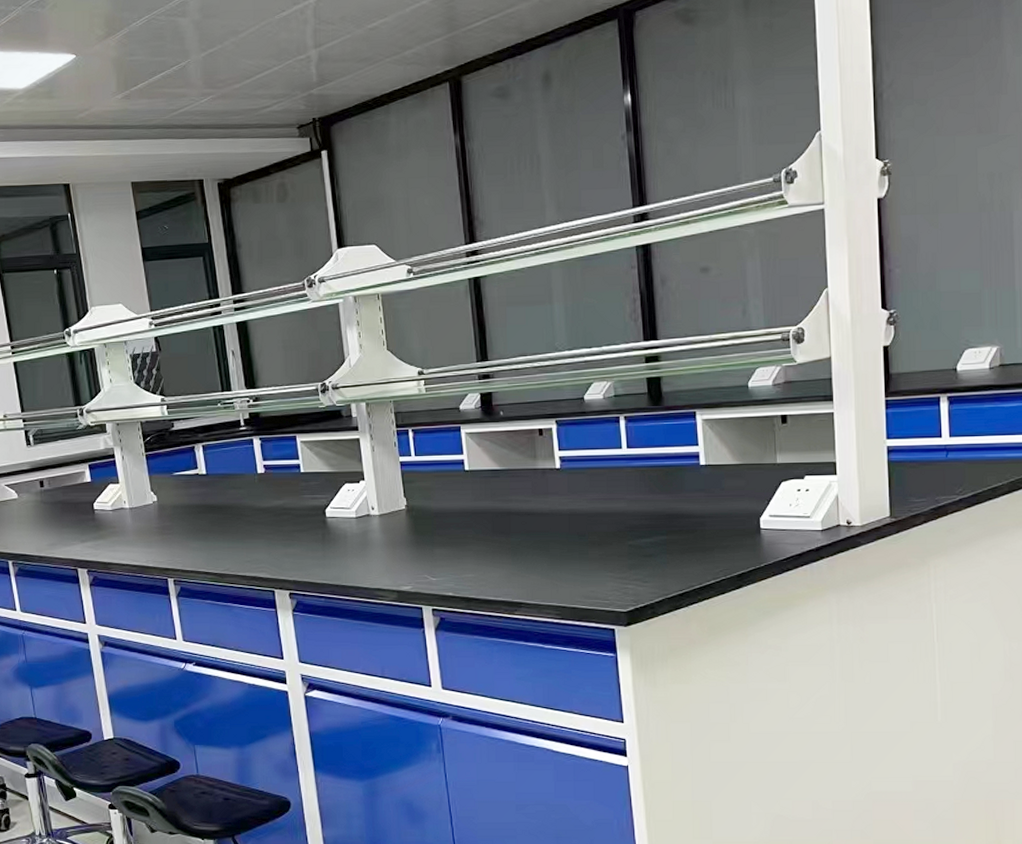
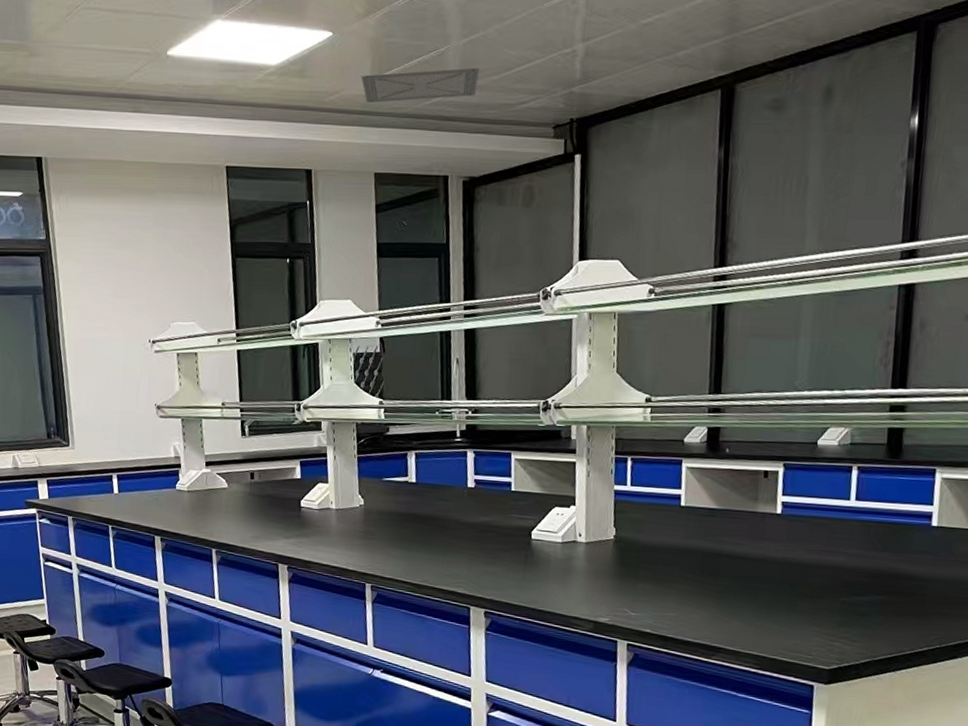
ceiling vent: none [108,78,221,118] -> present [361,67,479,104]

